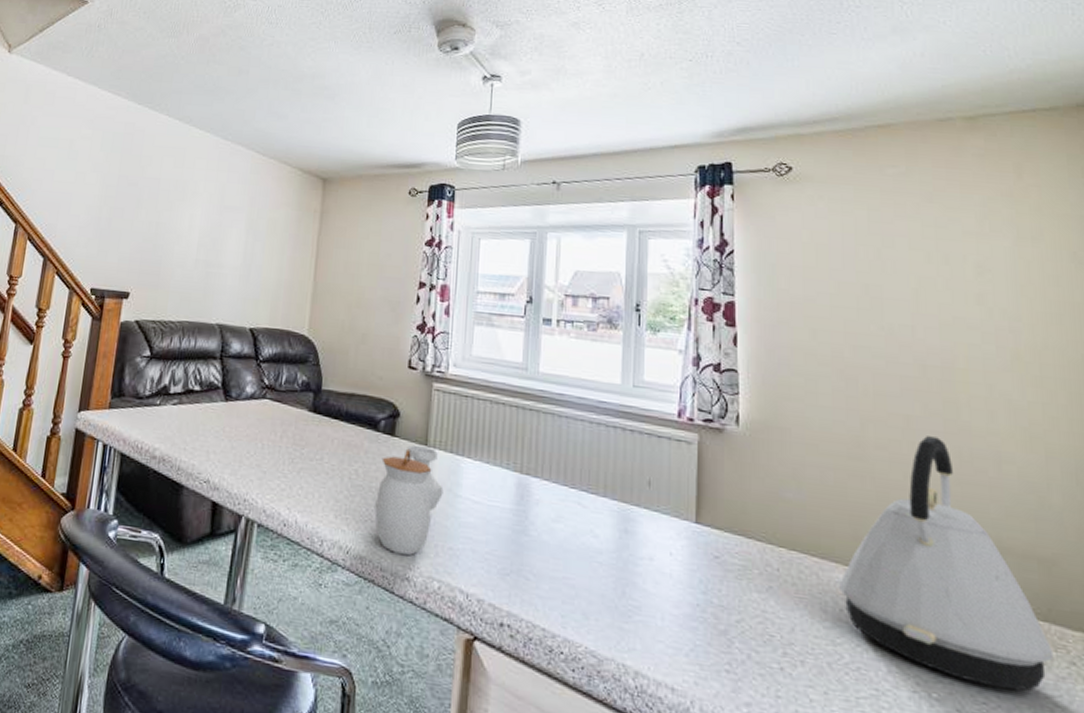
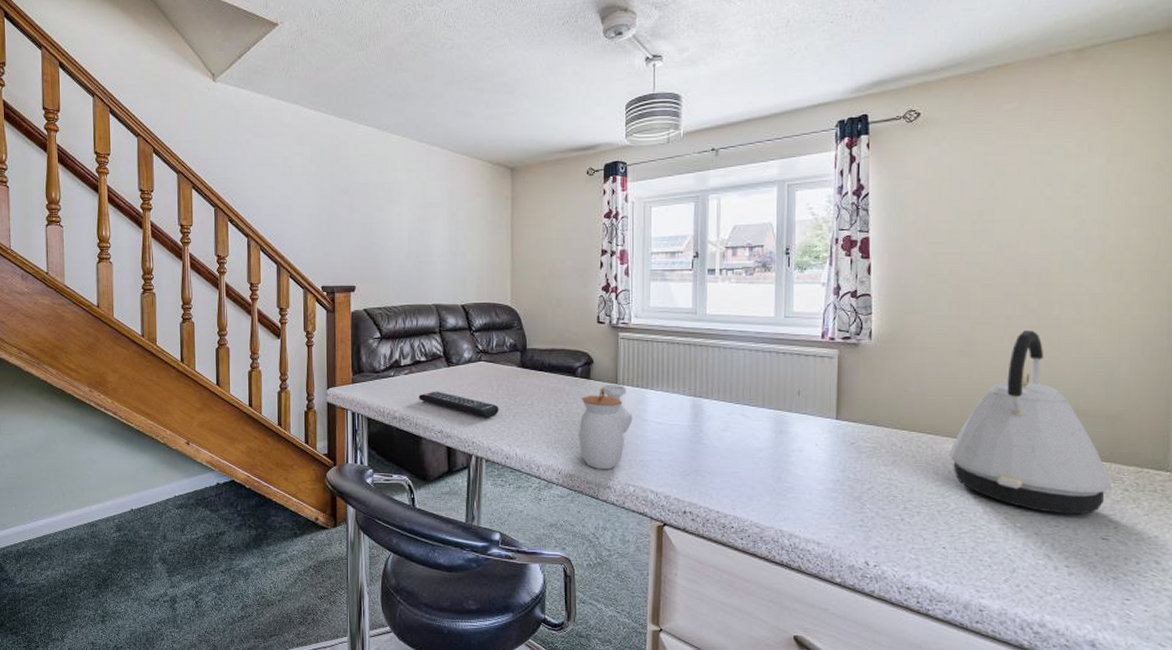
remote control: none [186,429,281,471] -> present [419,391,499,418]

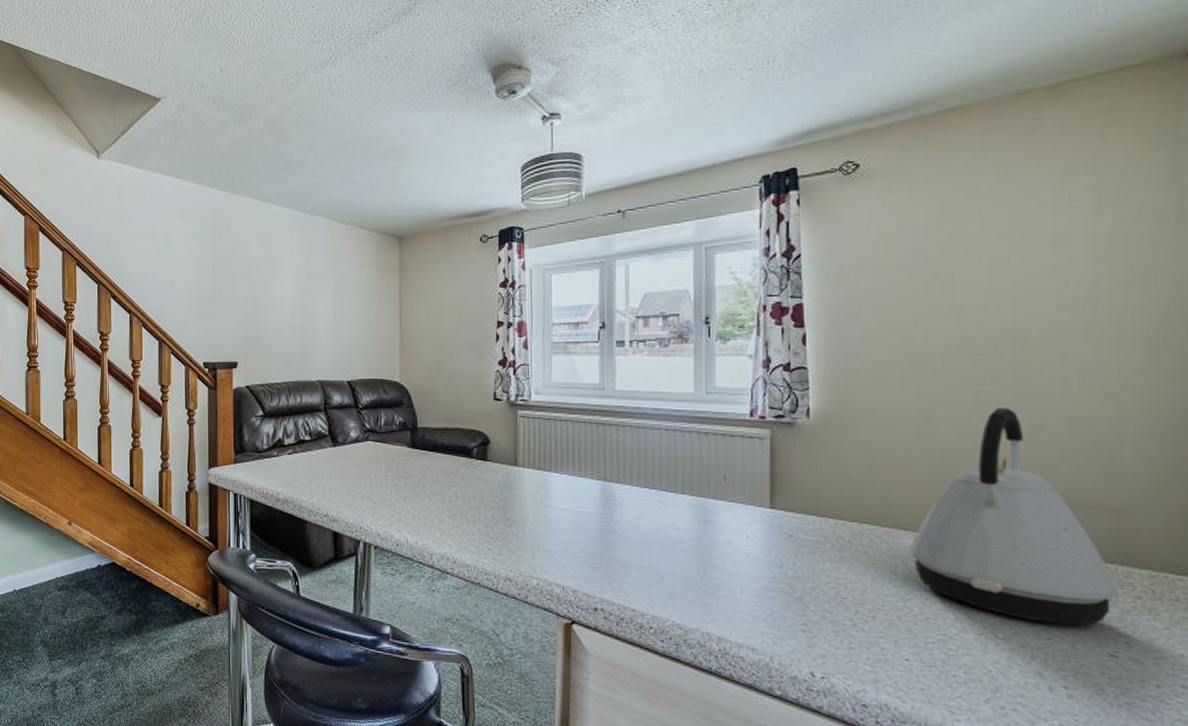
remote control: present [419,391,499,418] -> none [303,472,388,501]
jar: present [579,384,633,469] -> none [475,466,535,559]

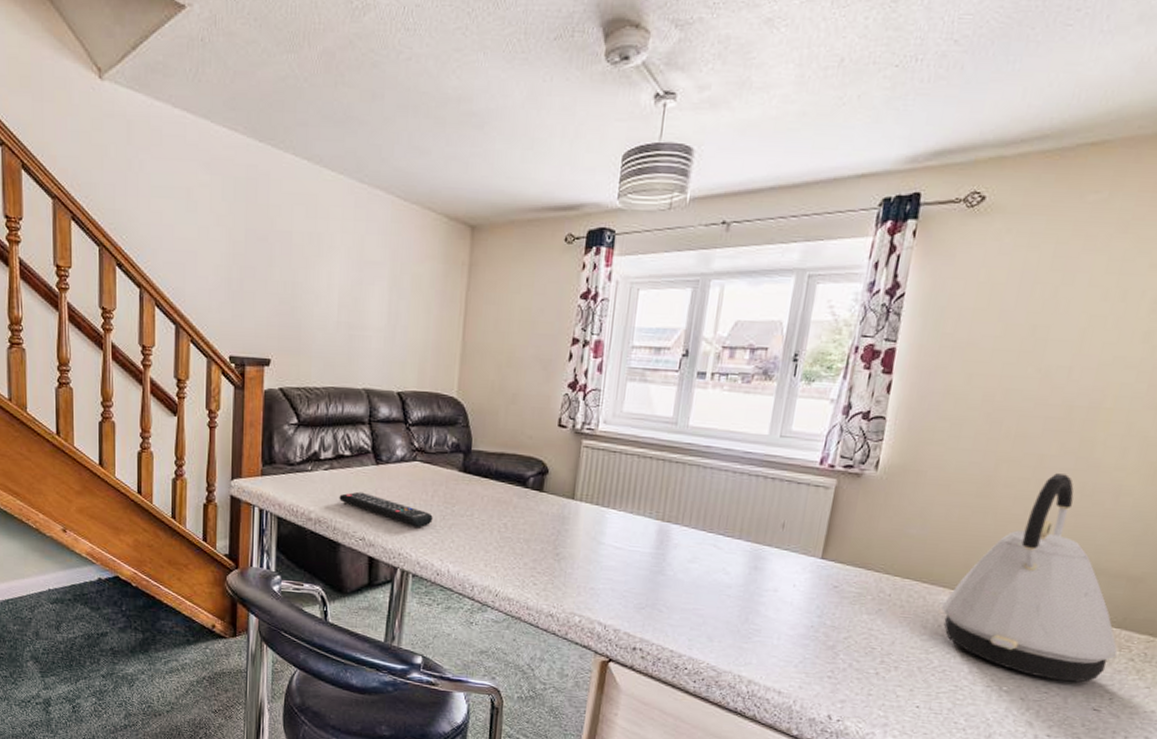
remote control: none [303,472,388,501] -> present [339,491,433,528]

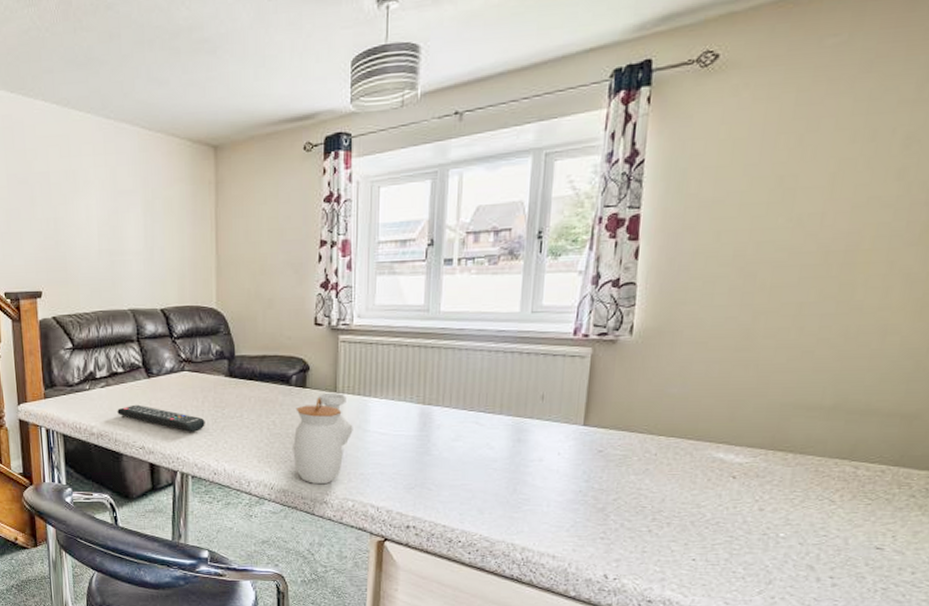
jar: none [522,499,588,595] -> present [293,392,353,483]
kettle: present [941,473,1118,683] -> none [710,319,897,523]

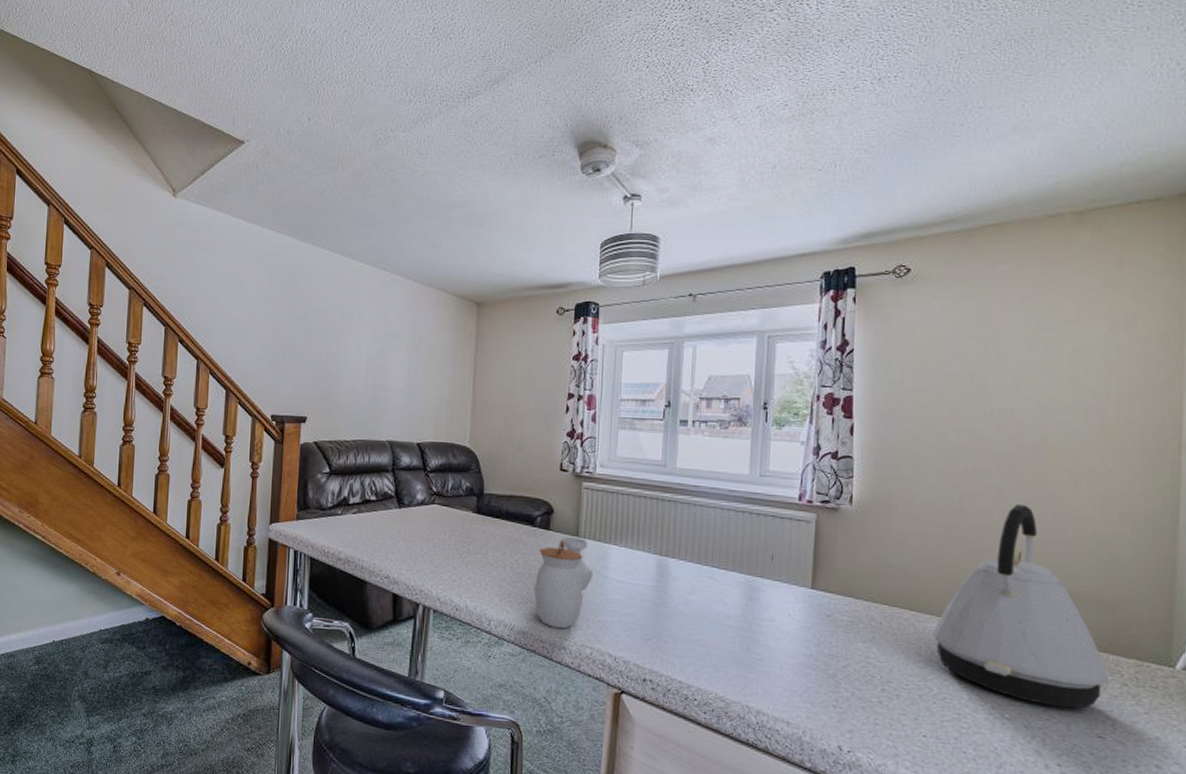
remote control: present [117,404,205,432] -> none [366,533,451,565]
kettle: none [710,319,897,523] -> present [932,505,1110,709]

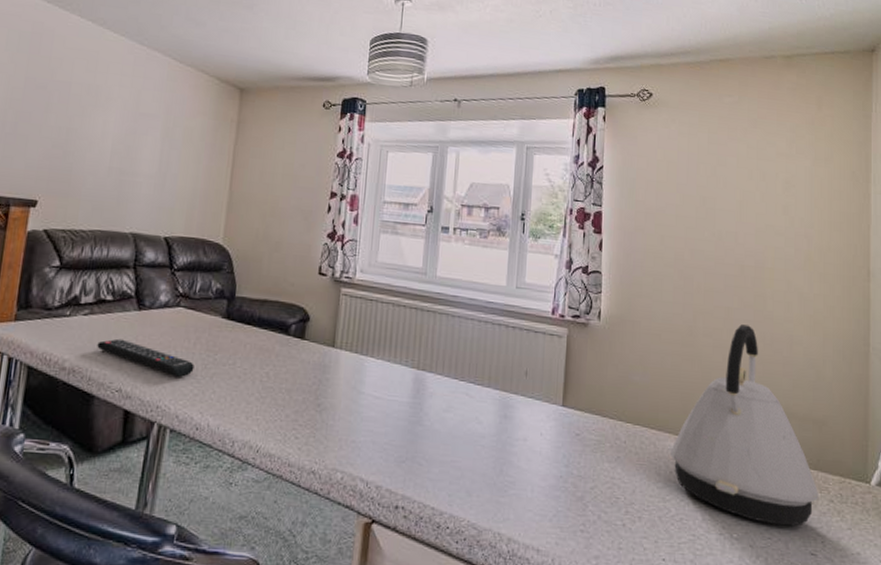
remote control: none [366,533,451,565] -> present [97,338,194,377]
jar: present [534,536,593,628] -> none [284,346,348,450]

